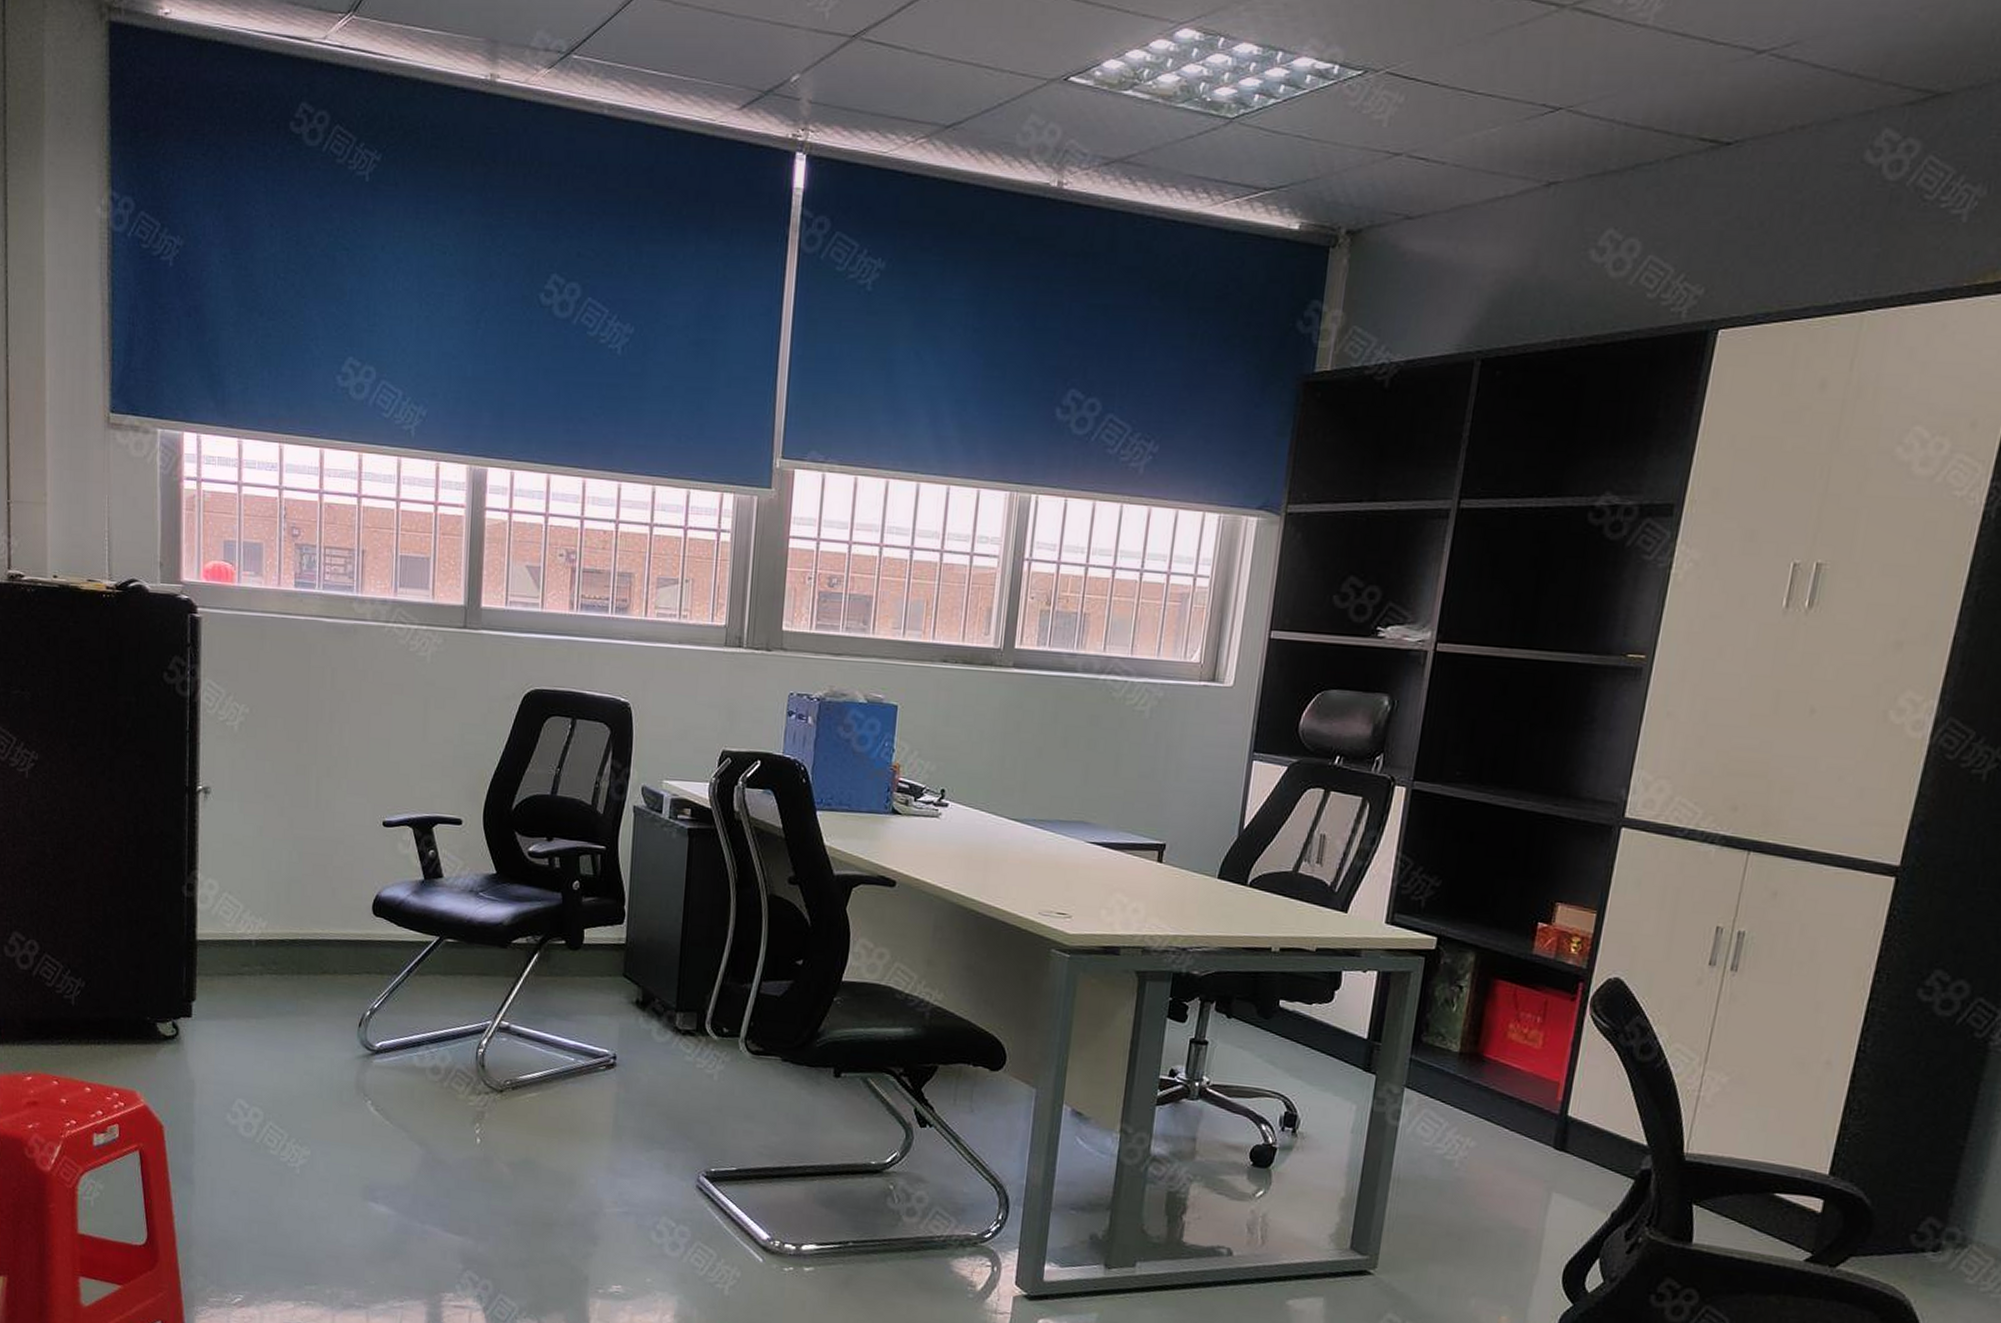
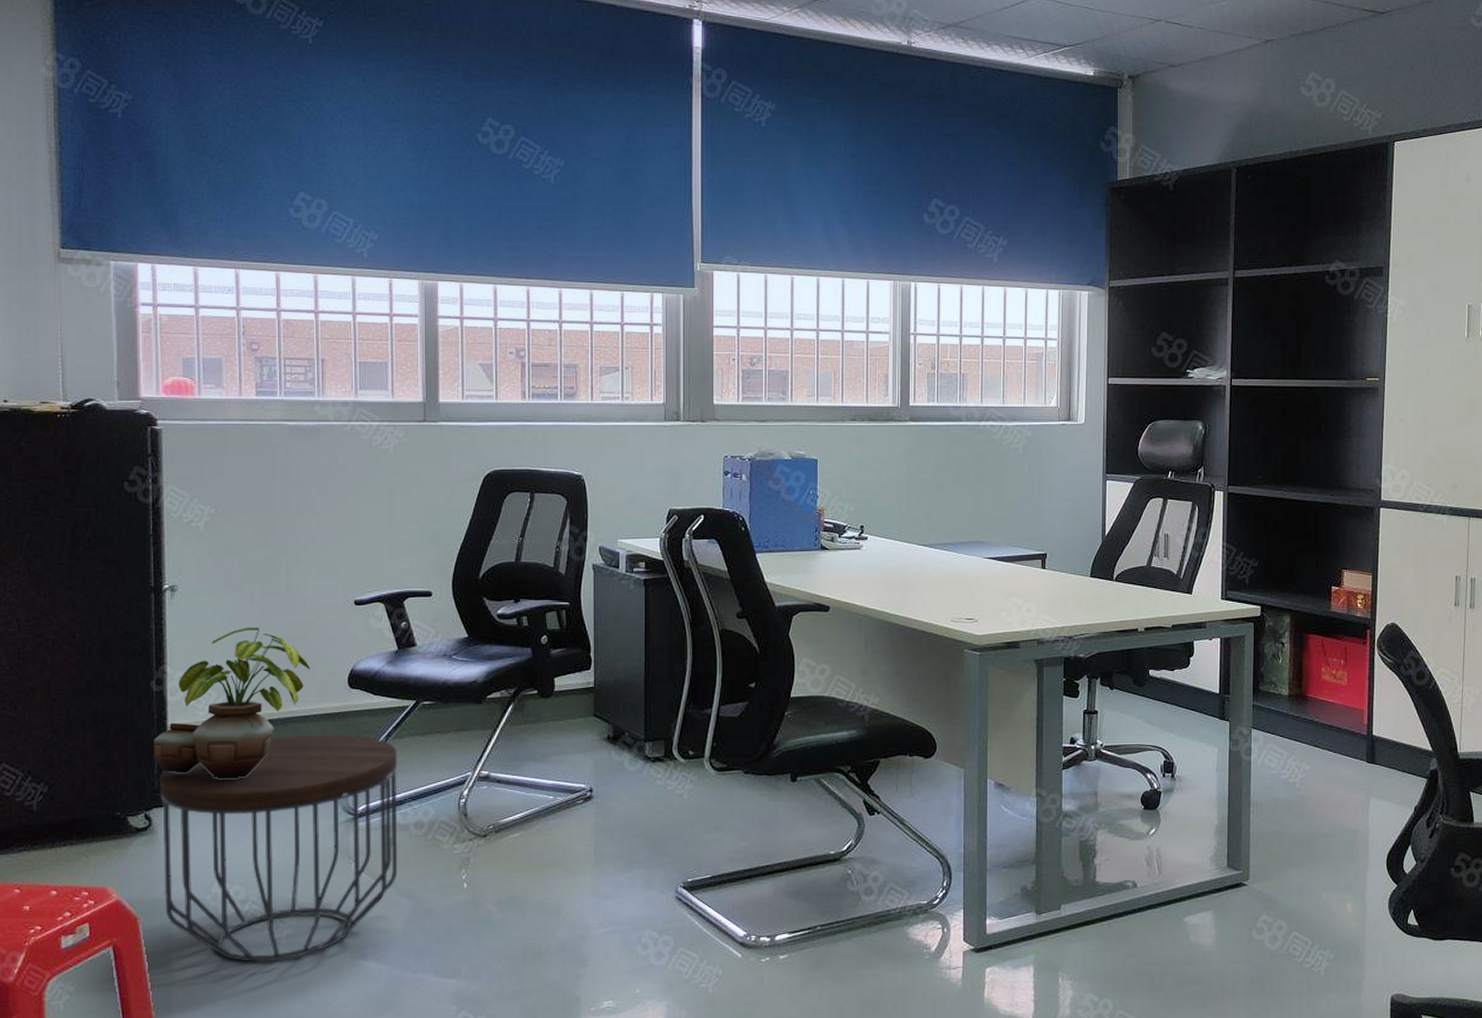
potted plant: none [182,838,336,997] -> present [153,626,310,778]
side table: none [187,959,417,1190] -> present [160,734,398,962]

